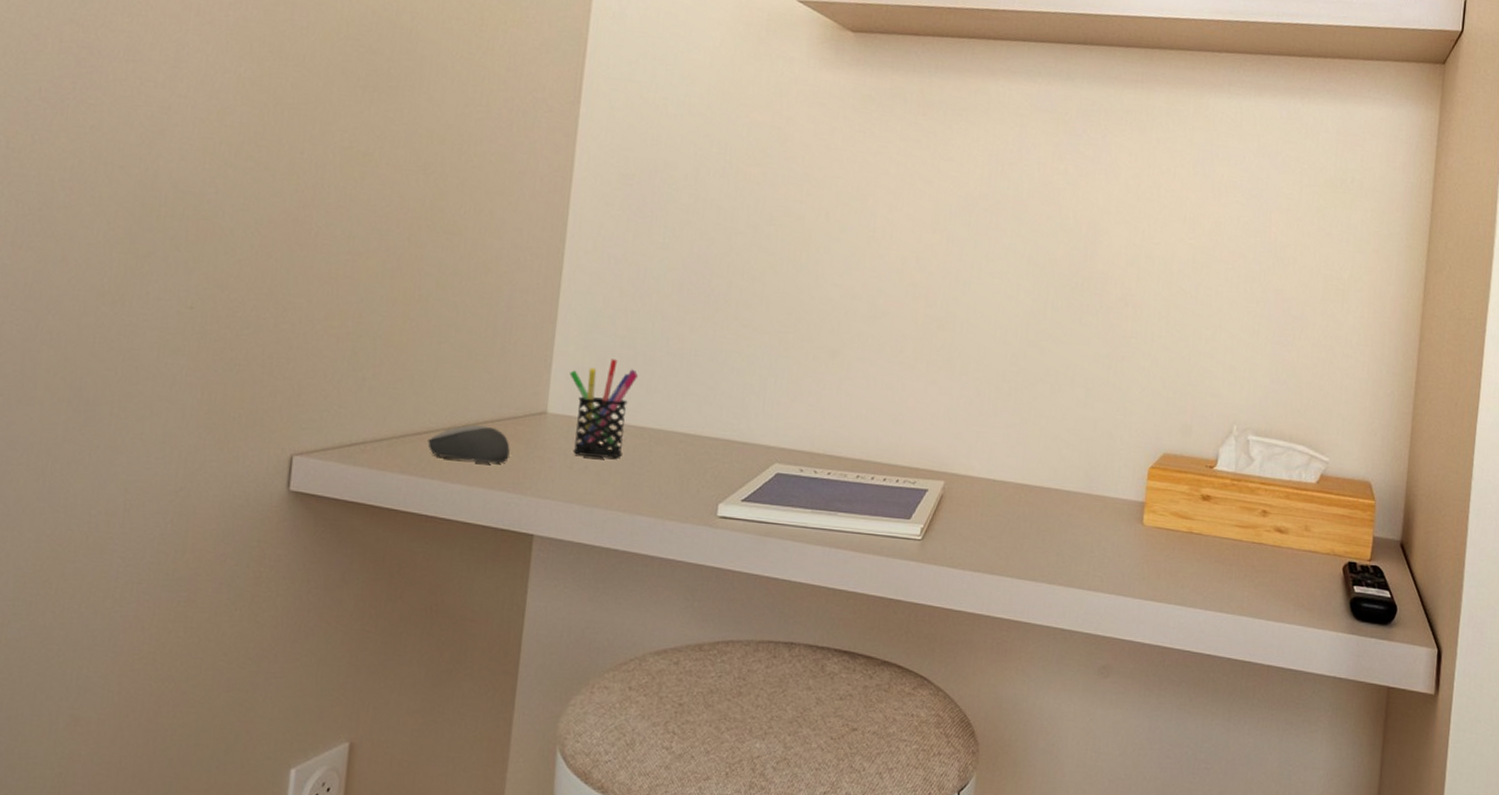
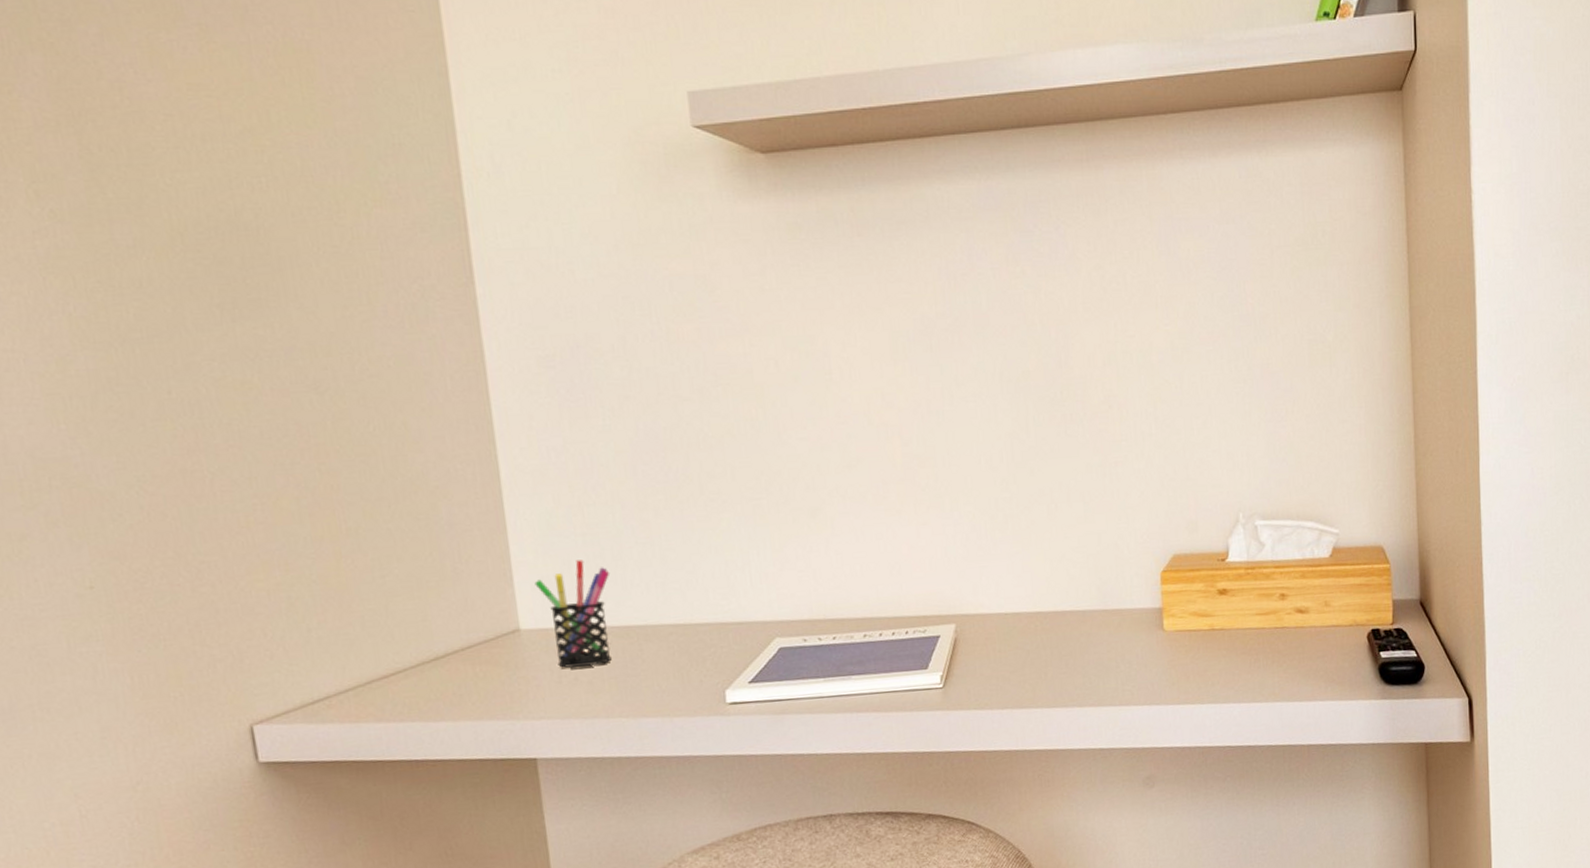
computer mouse: present [427,425,510,463] -> none [397,655,491,698]

